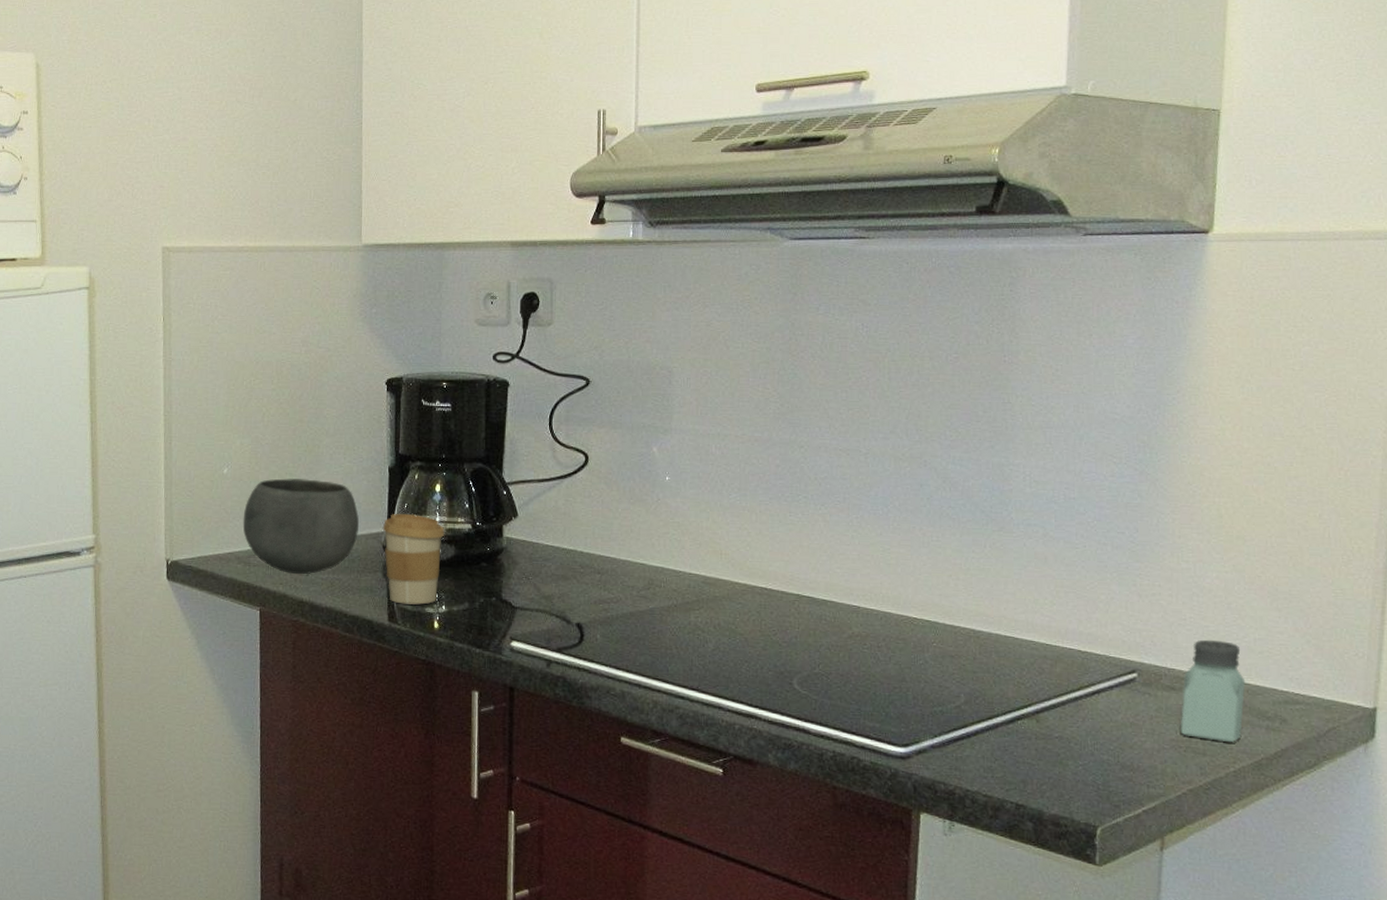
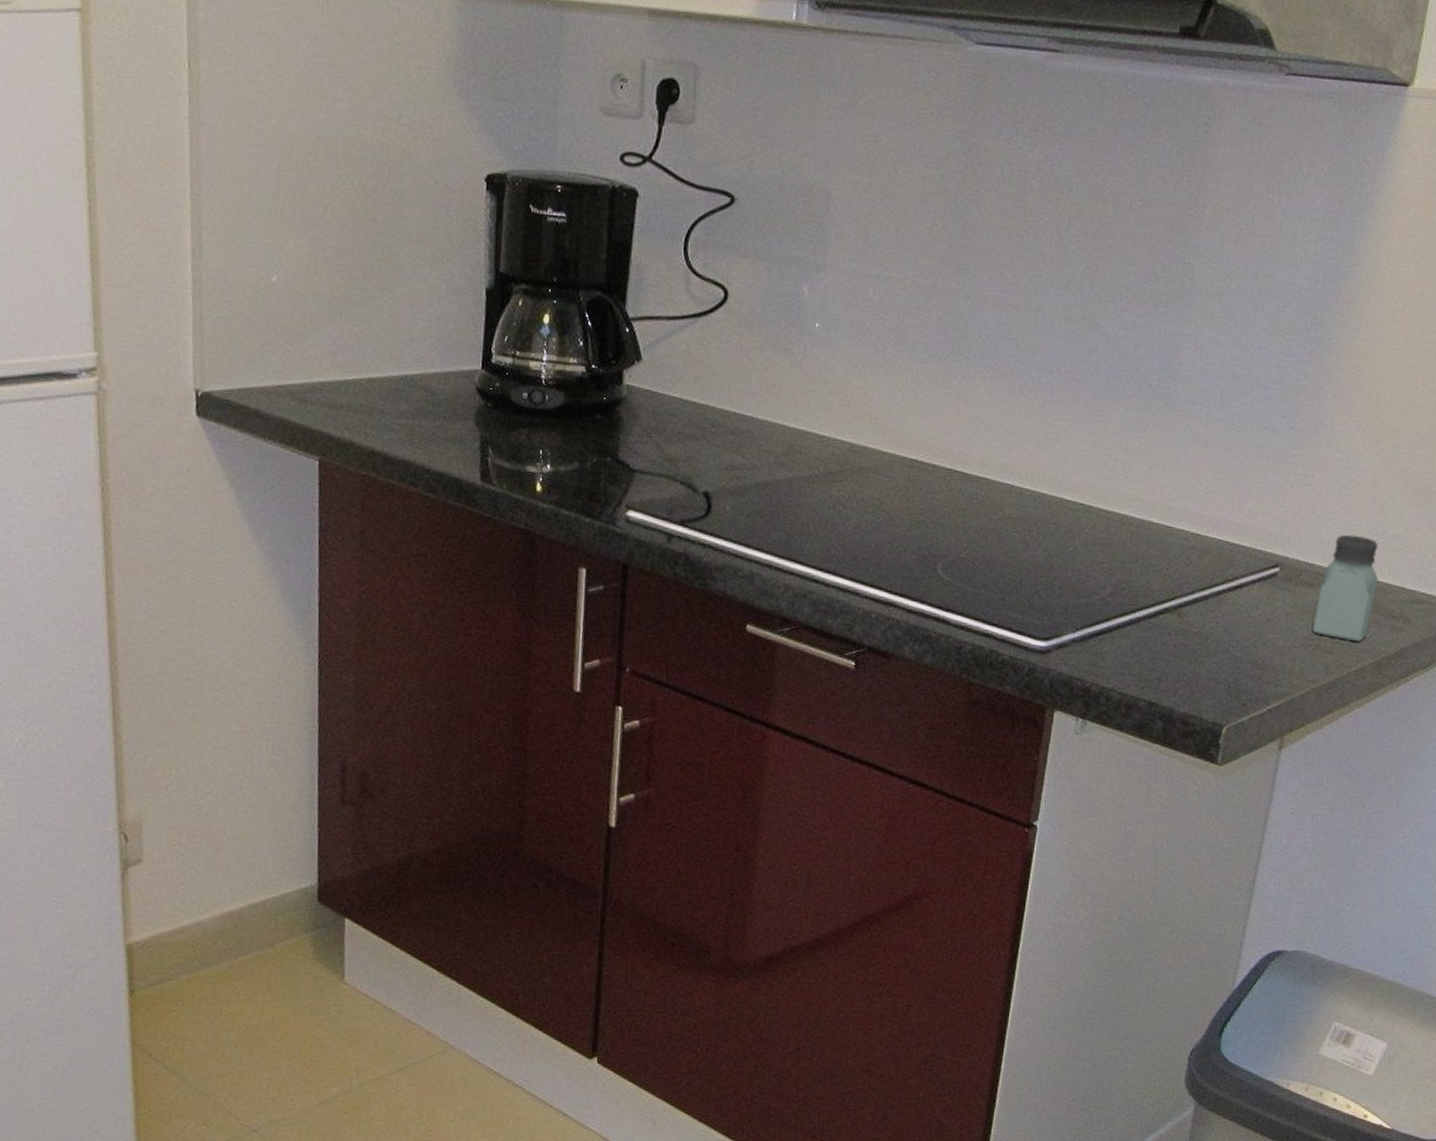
bowl: present [242,478,360,575] -> none [297,293,448,419]
coffee cup: present [382,513,445,605] -> none [476,347,553,462]

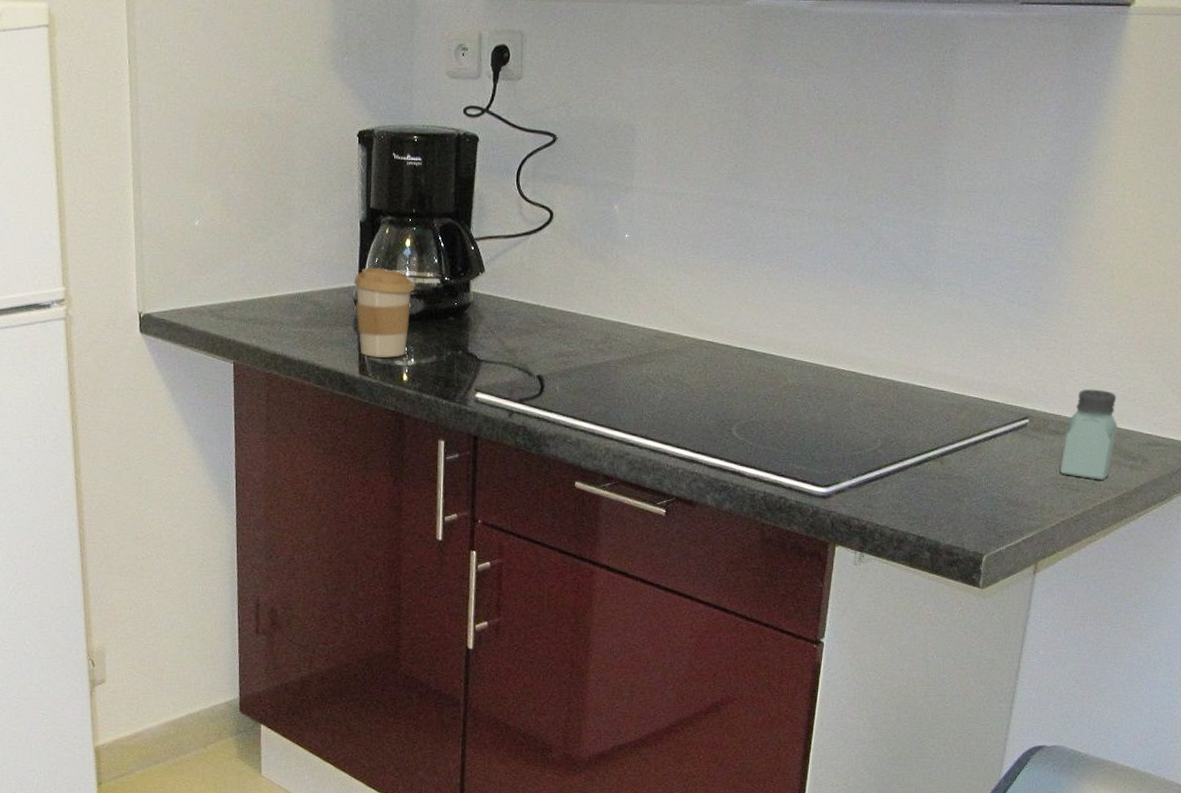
coffee cup: none [476,347,553,462] -> present [353,267,415,358]

